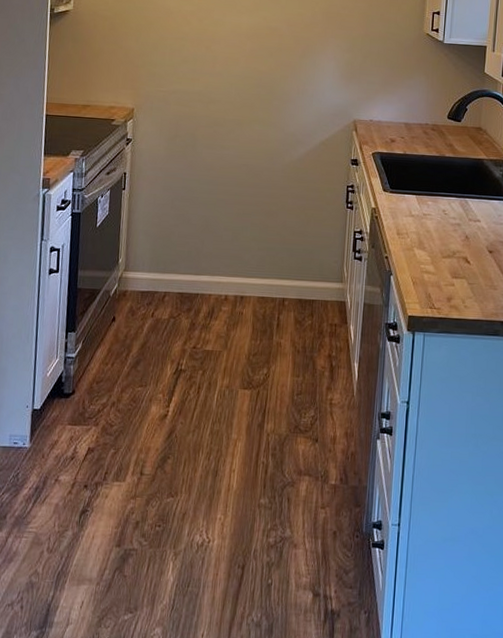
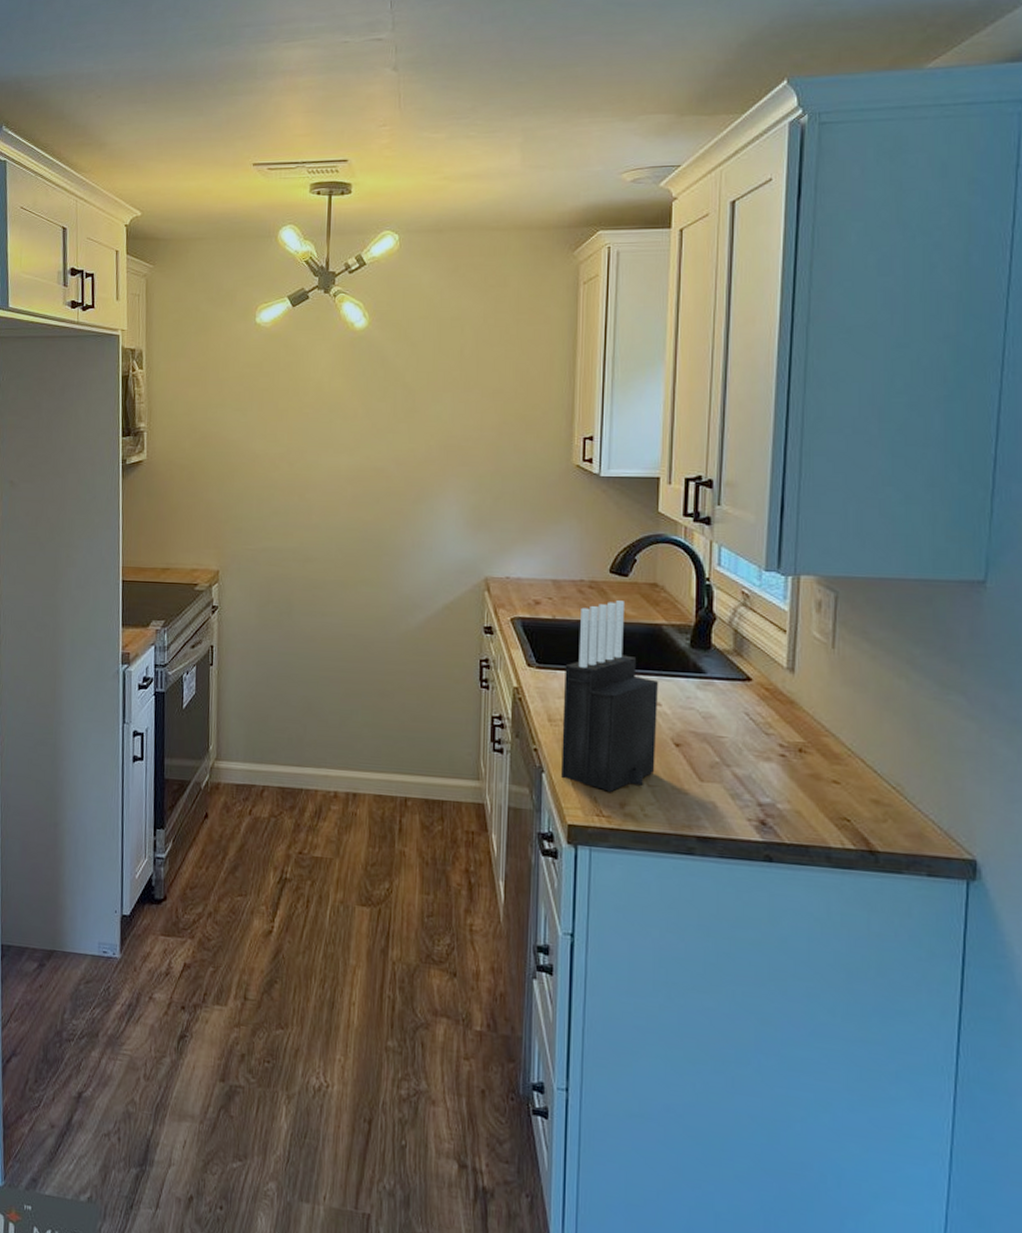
knife block: none [405,140,479,289] -> present [561,600,658,792]

